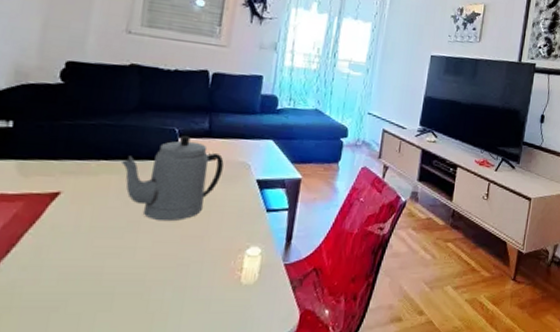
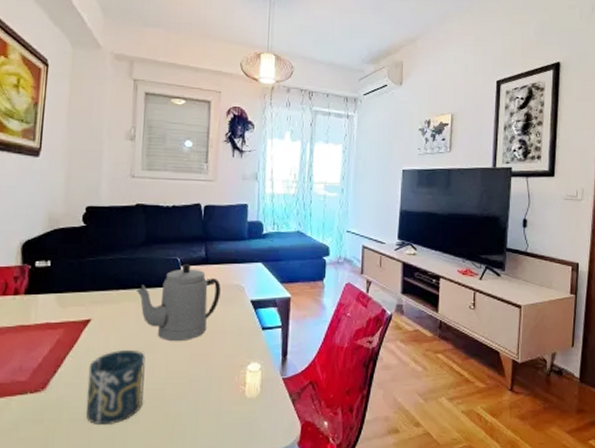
cup: none [44,229,126,314] -> present [86,350,145,426]

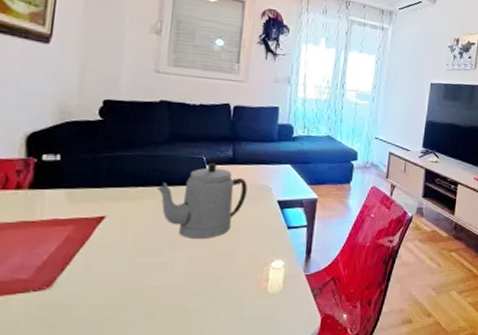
cup: present [86,350,145,426] -> none [97,248,165,323]

